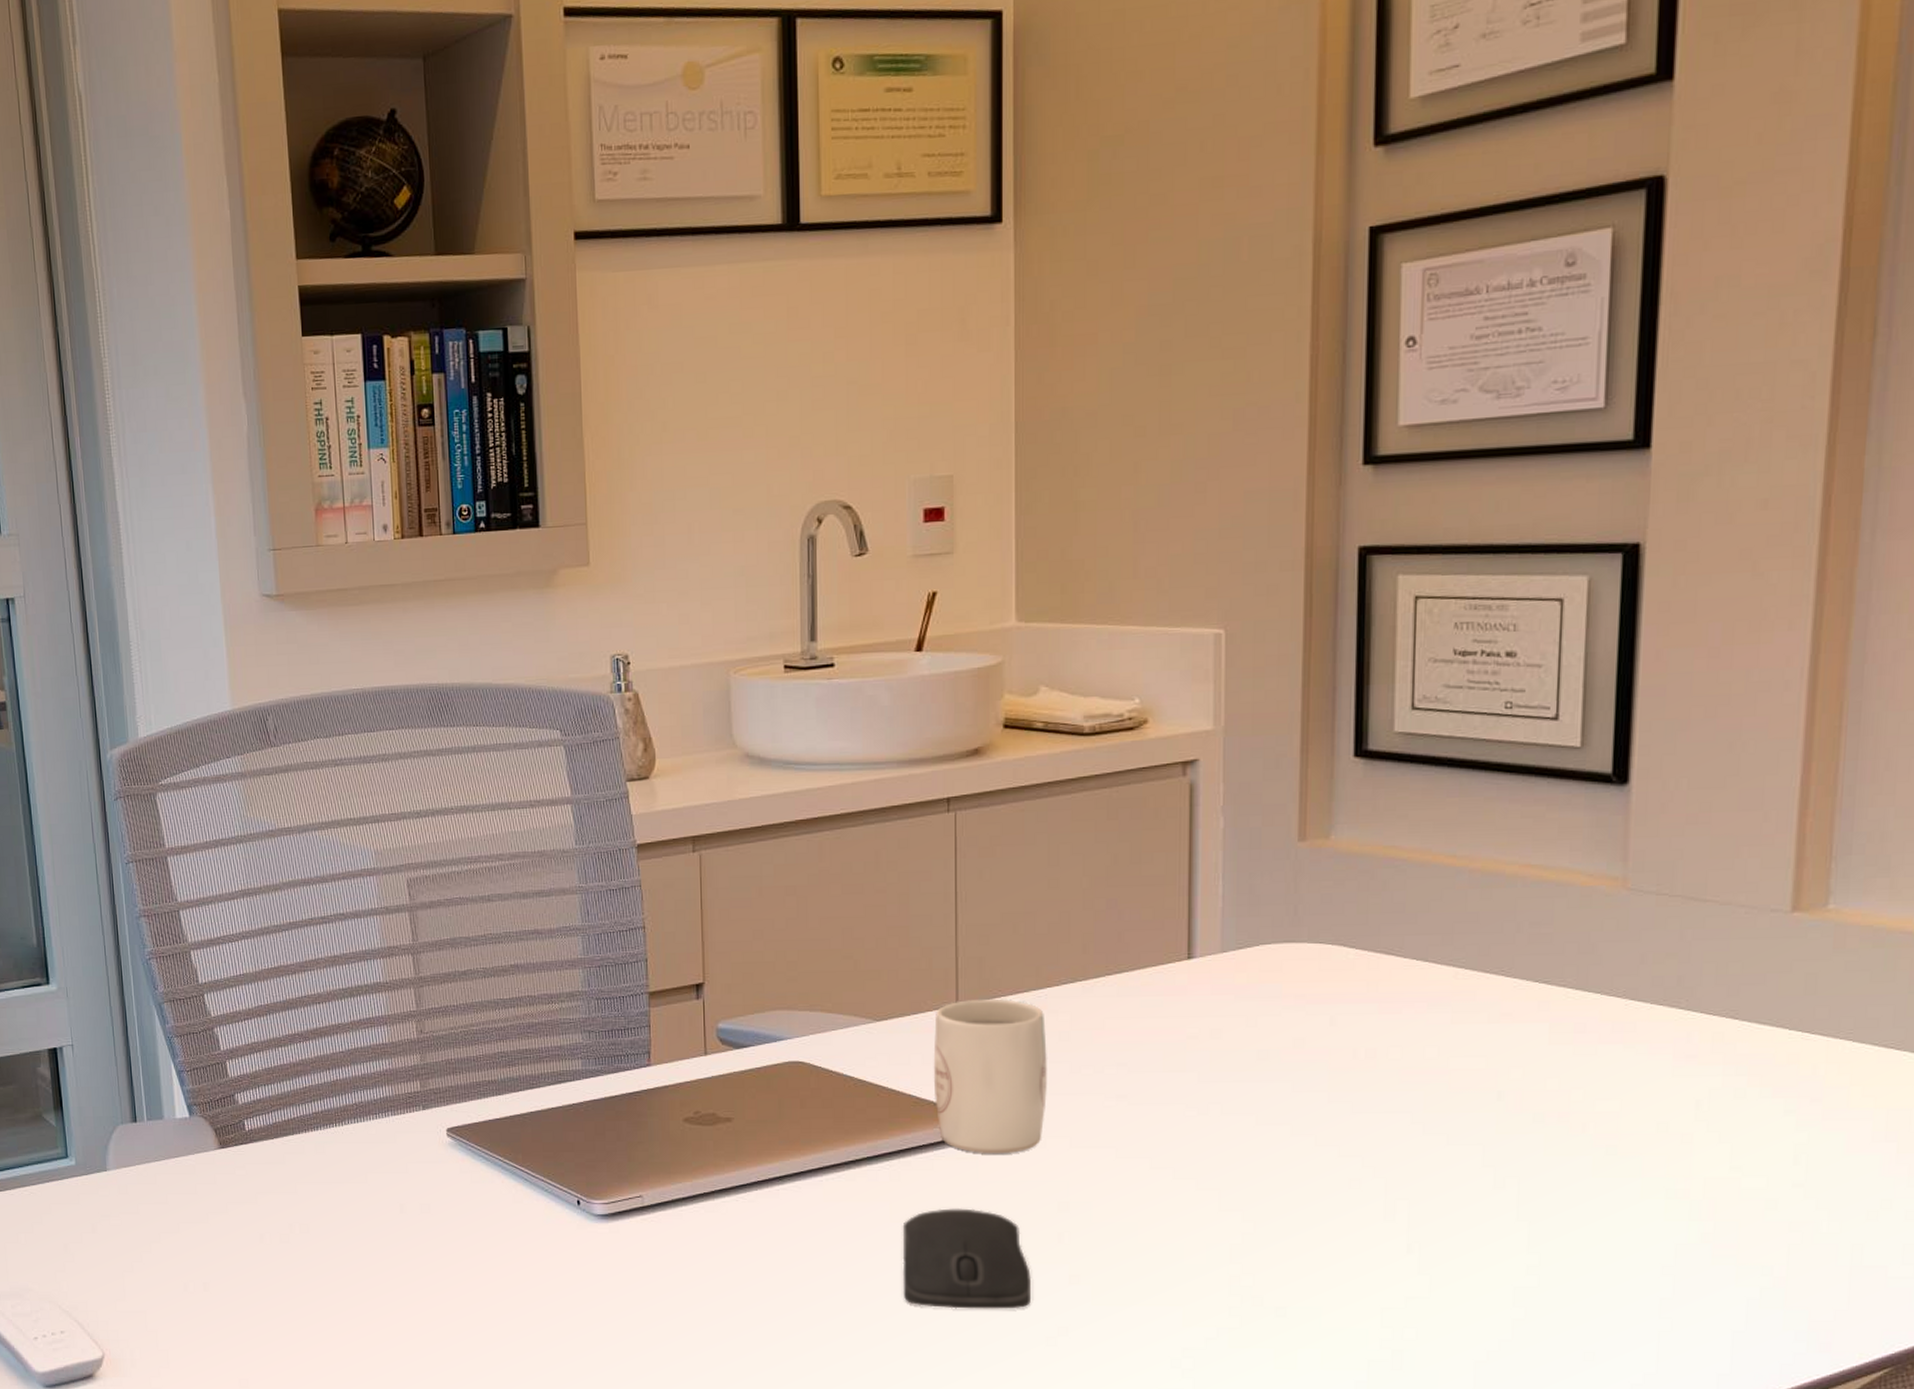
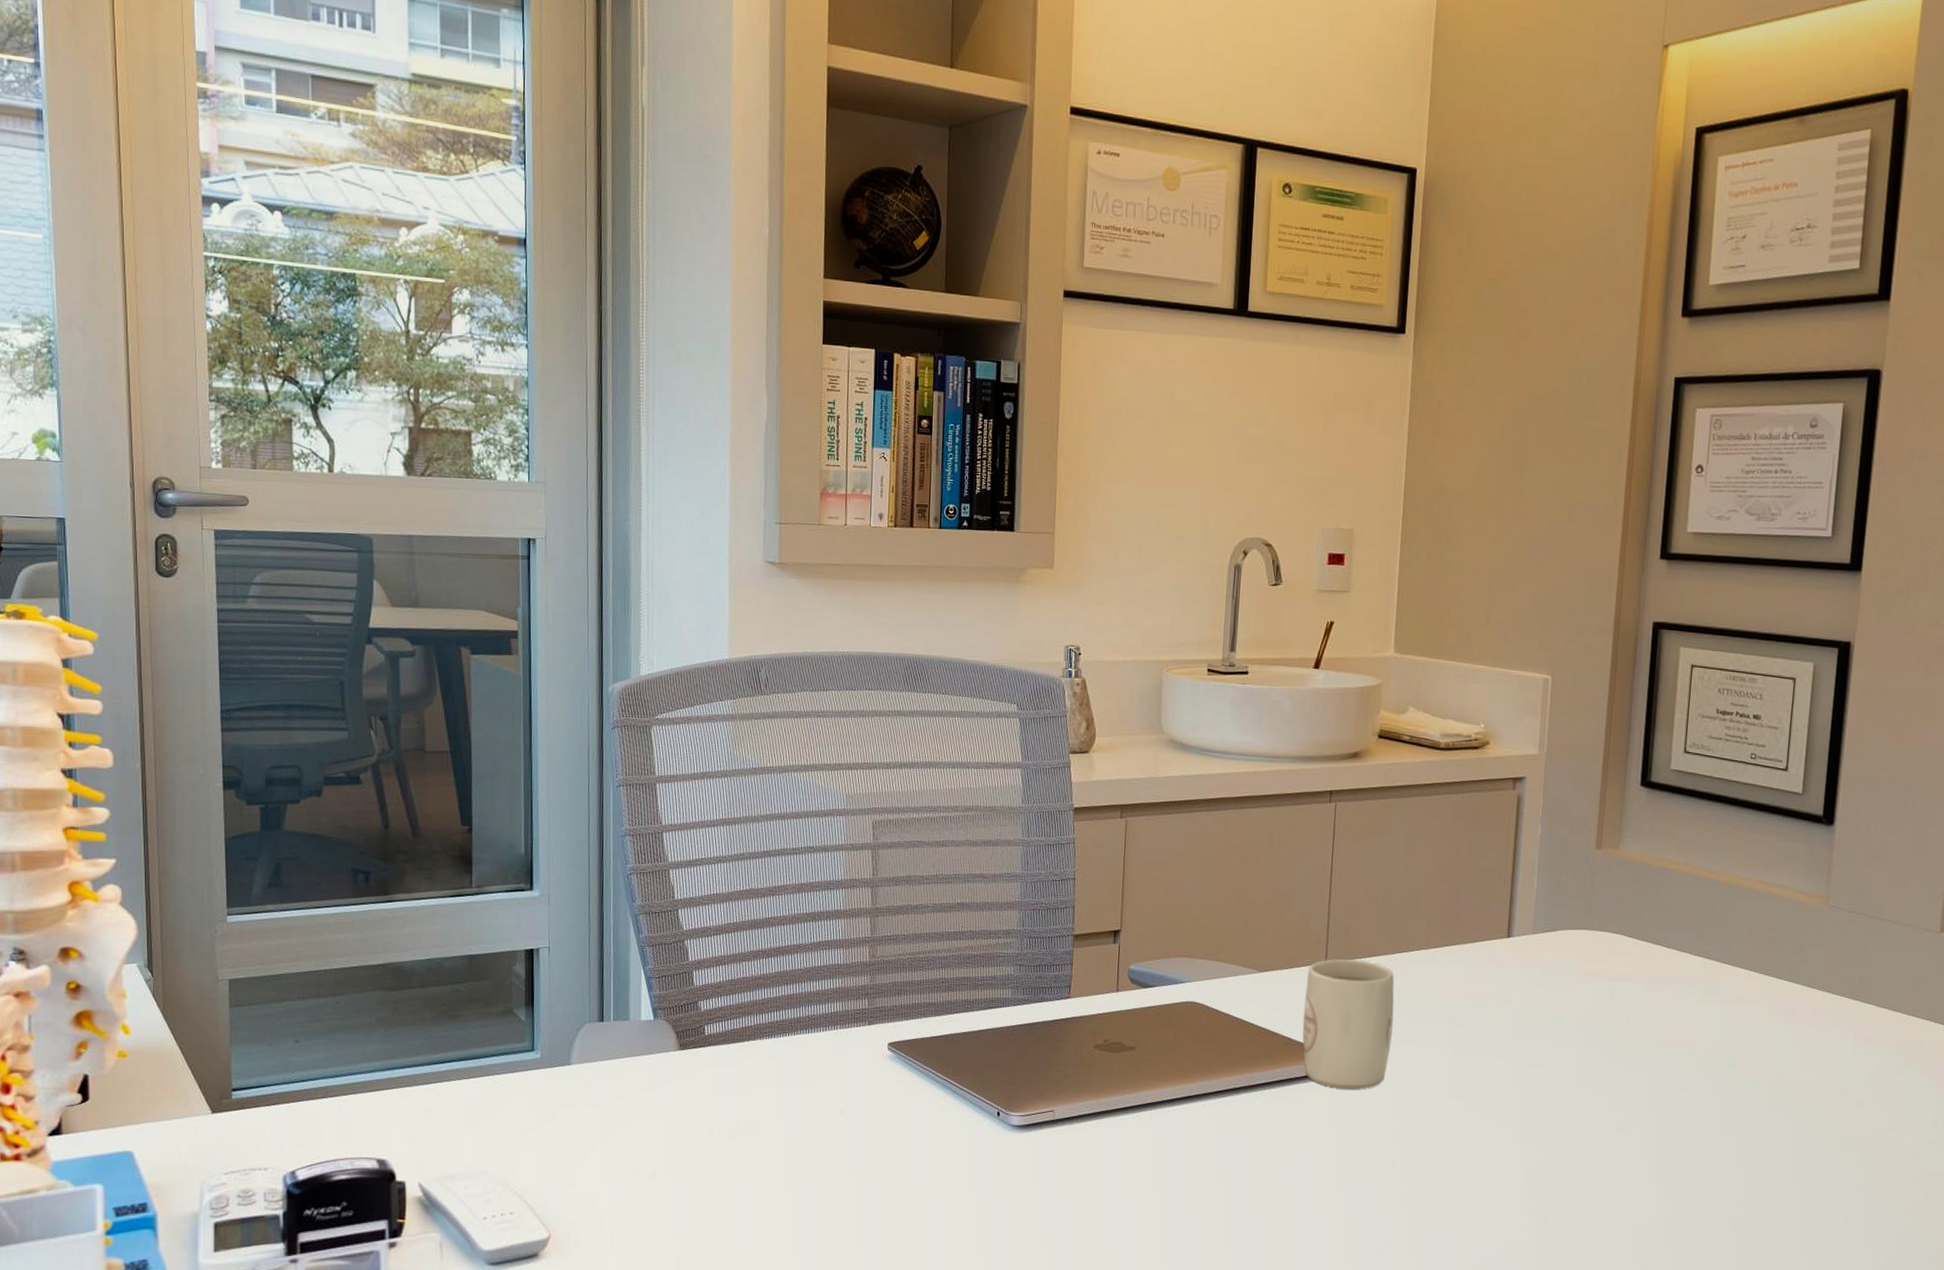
computer mouse: present [902,1208,1031,1309] -> none [1265,1133,1369,1220]

